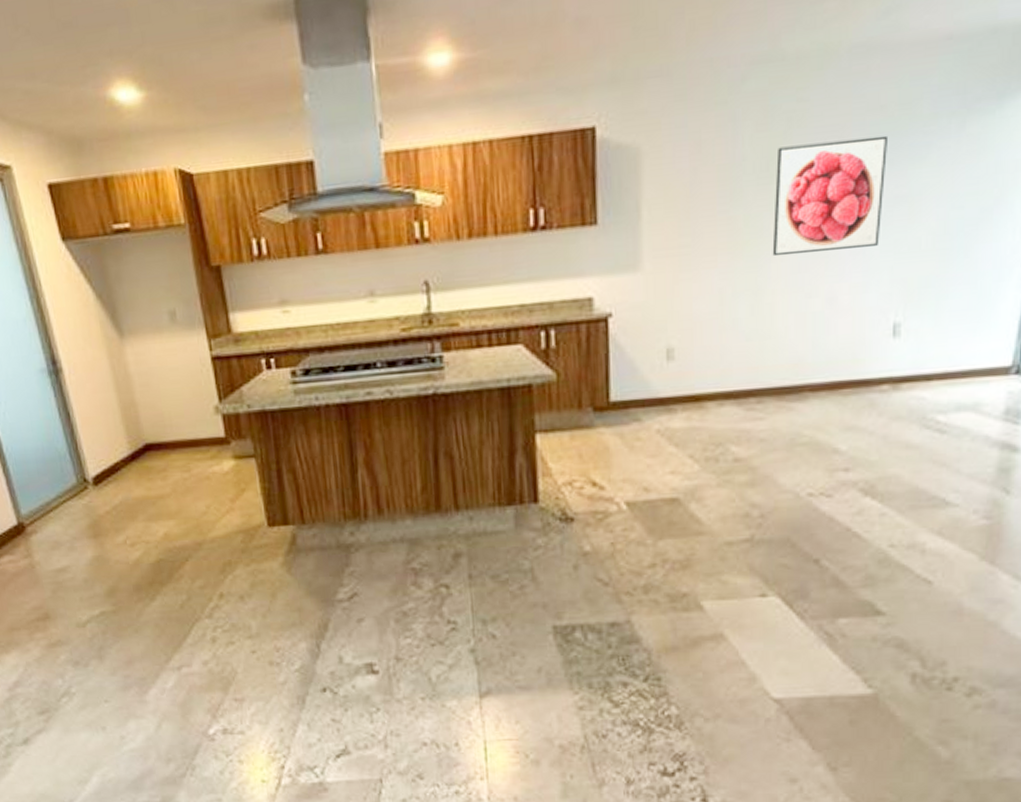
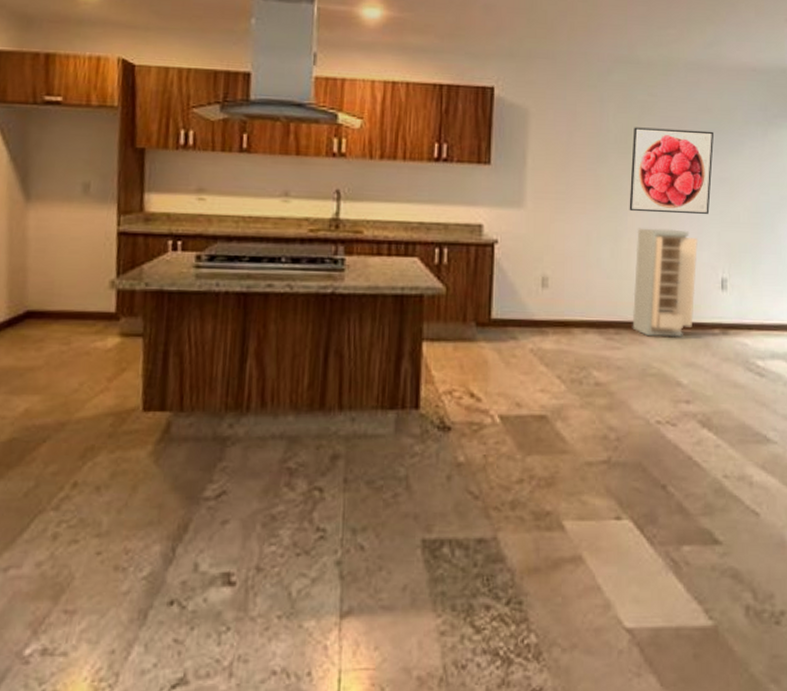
storage cabinet: none [777,270,864,401] -> present [632,228,699,338]

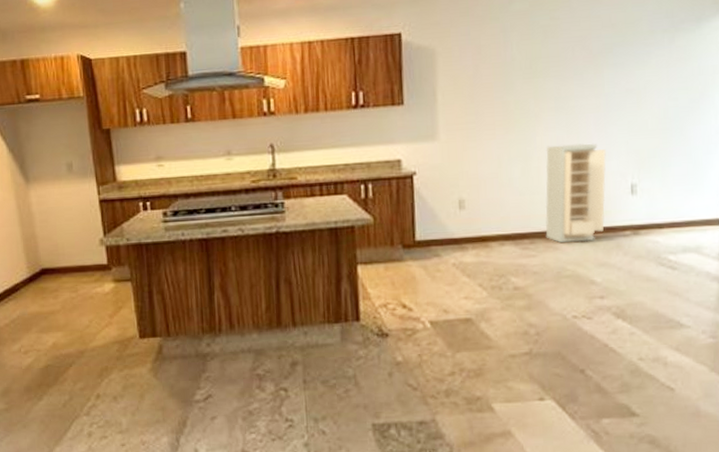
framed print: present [629,127,714,214] -> none [537,45,619,132]

